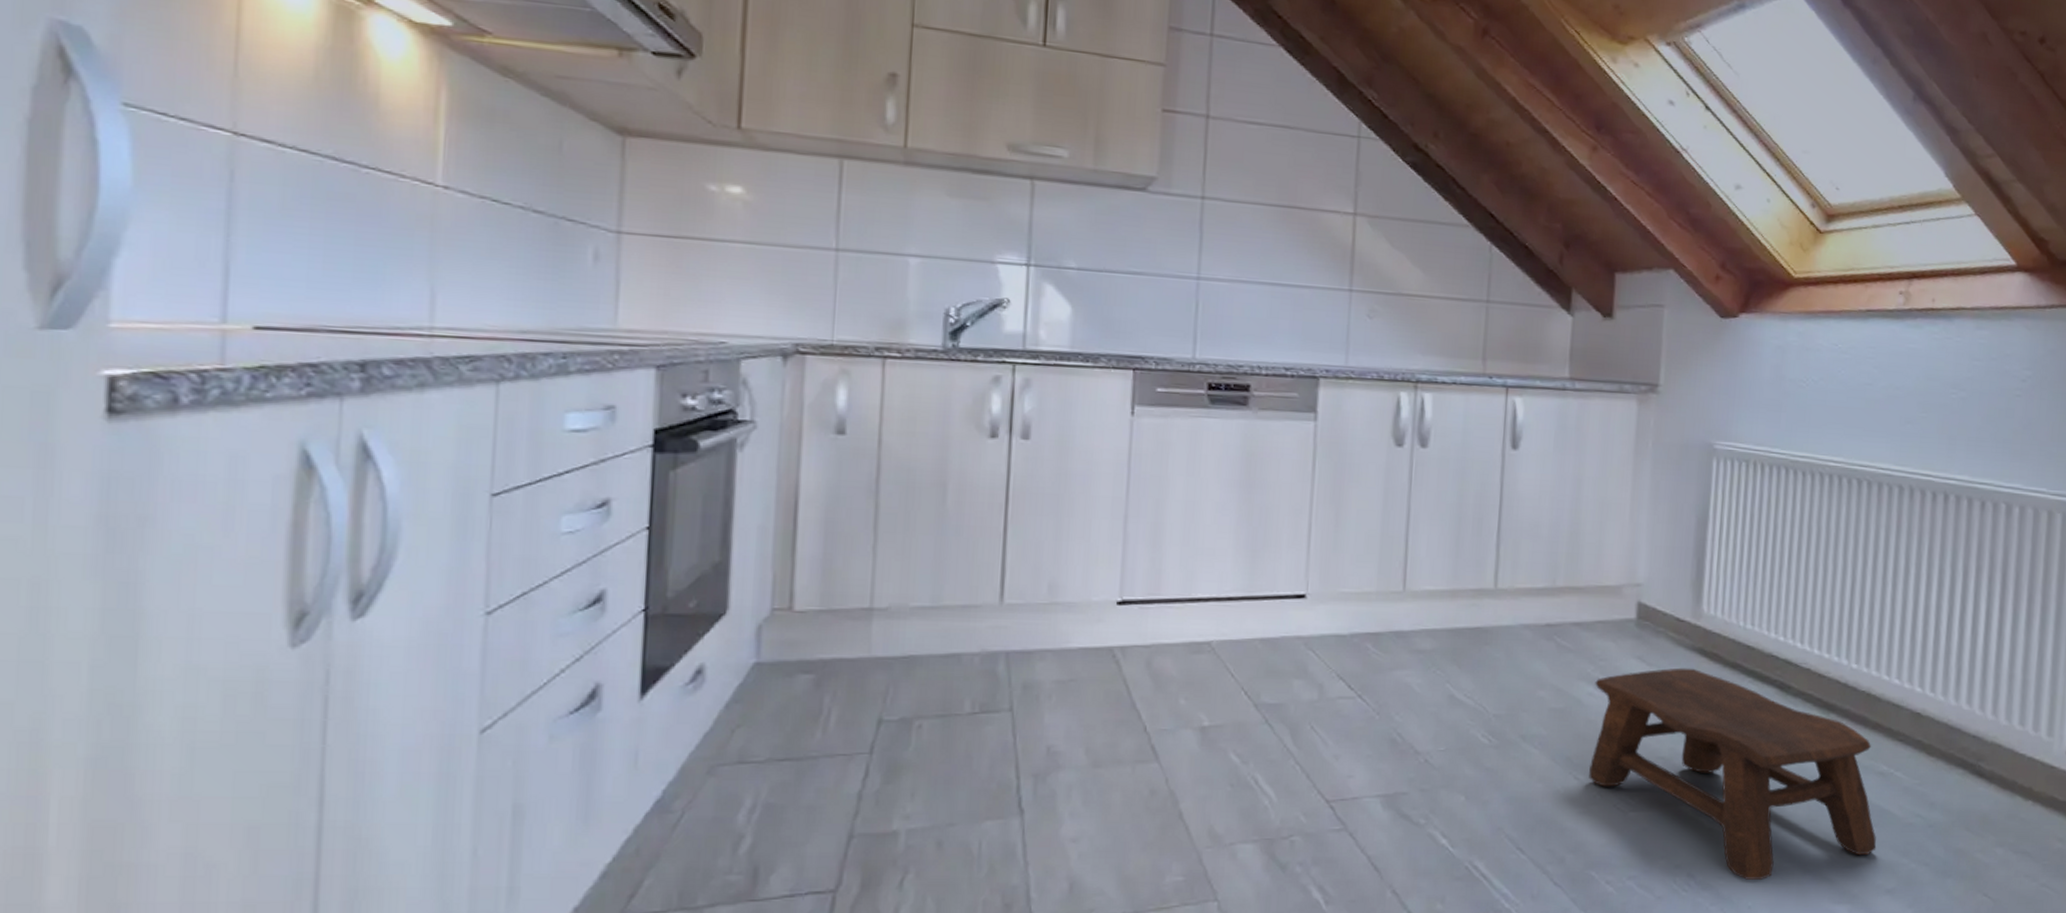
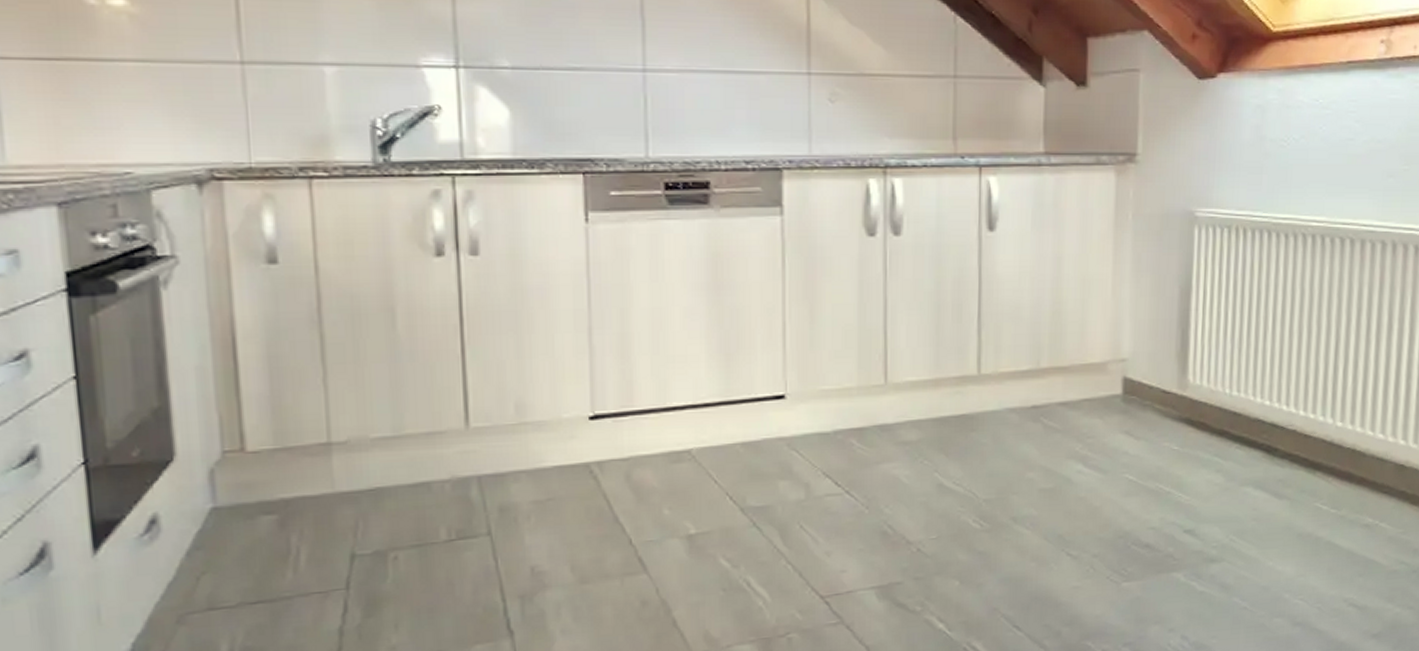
stool: present [1589,667,1877,880] -> none [1081,438,1363,637]

